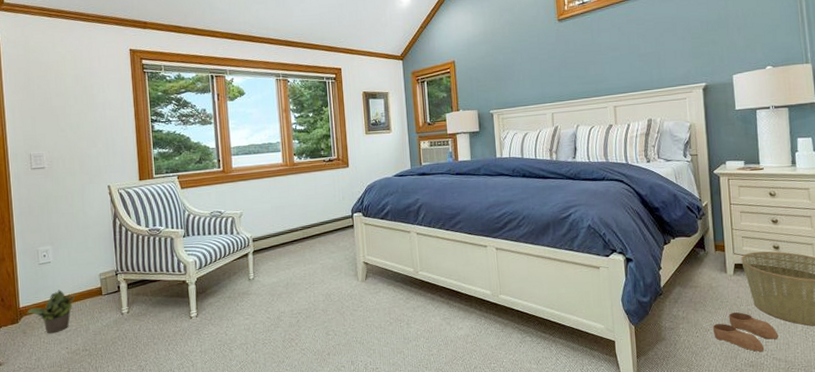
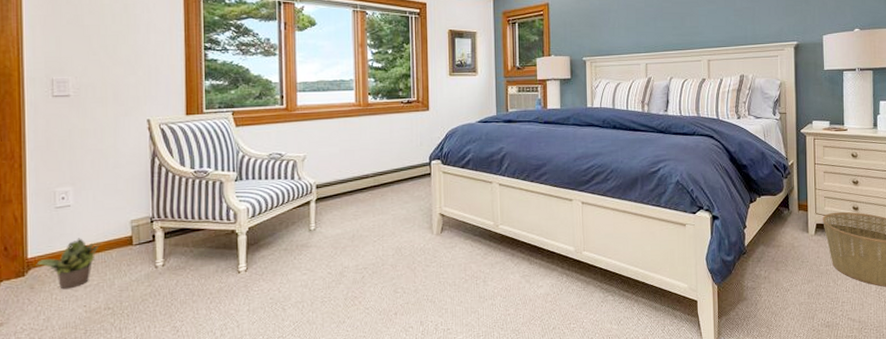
slipper: present [712,312,779,352] -> none [792,272,854,312]

